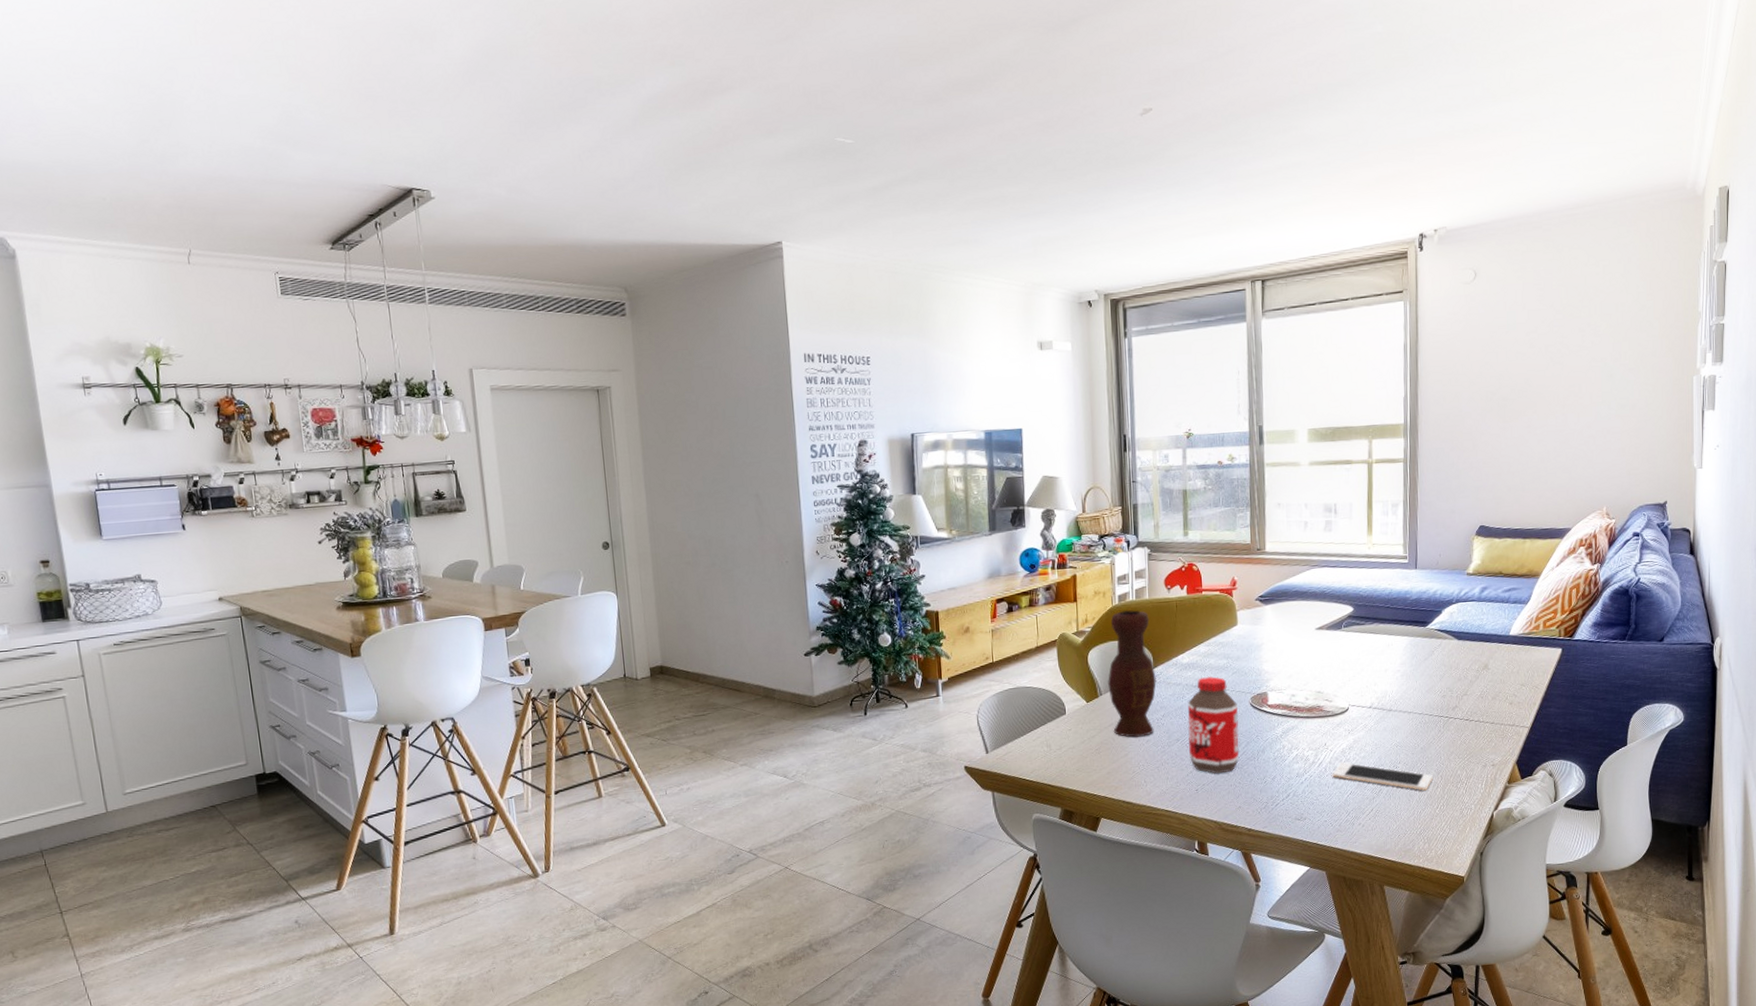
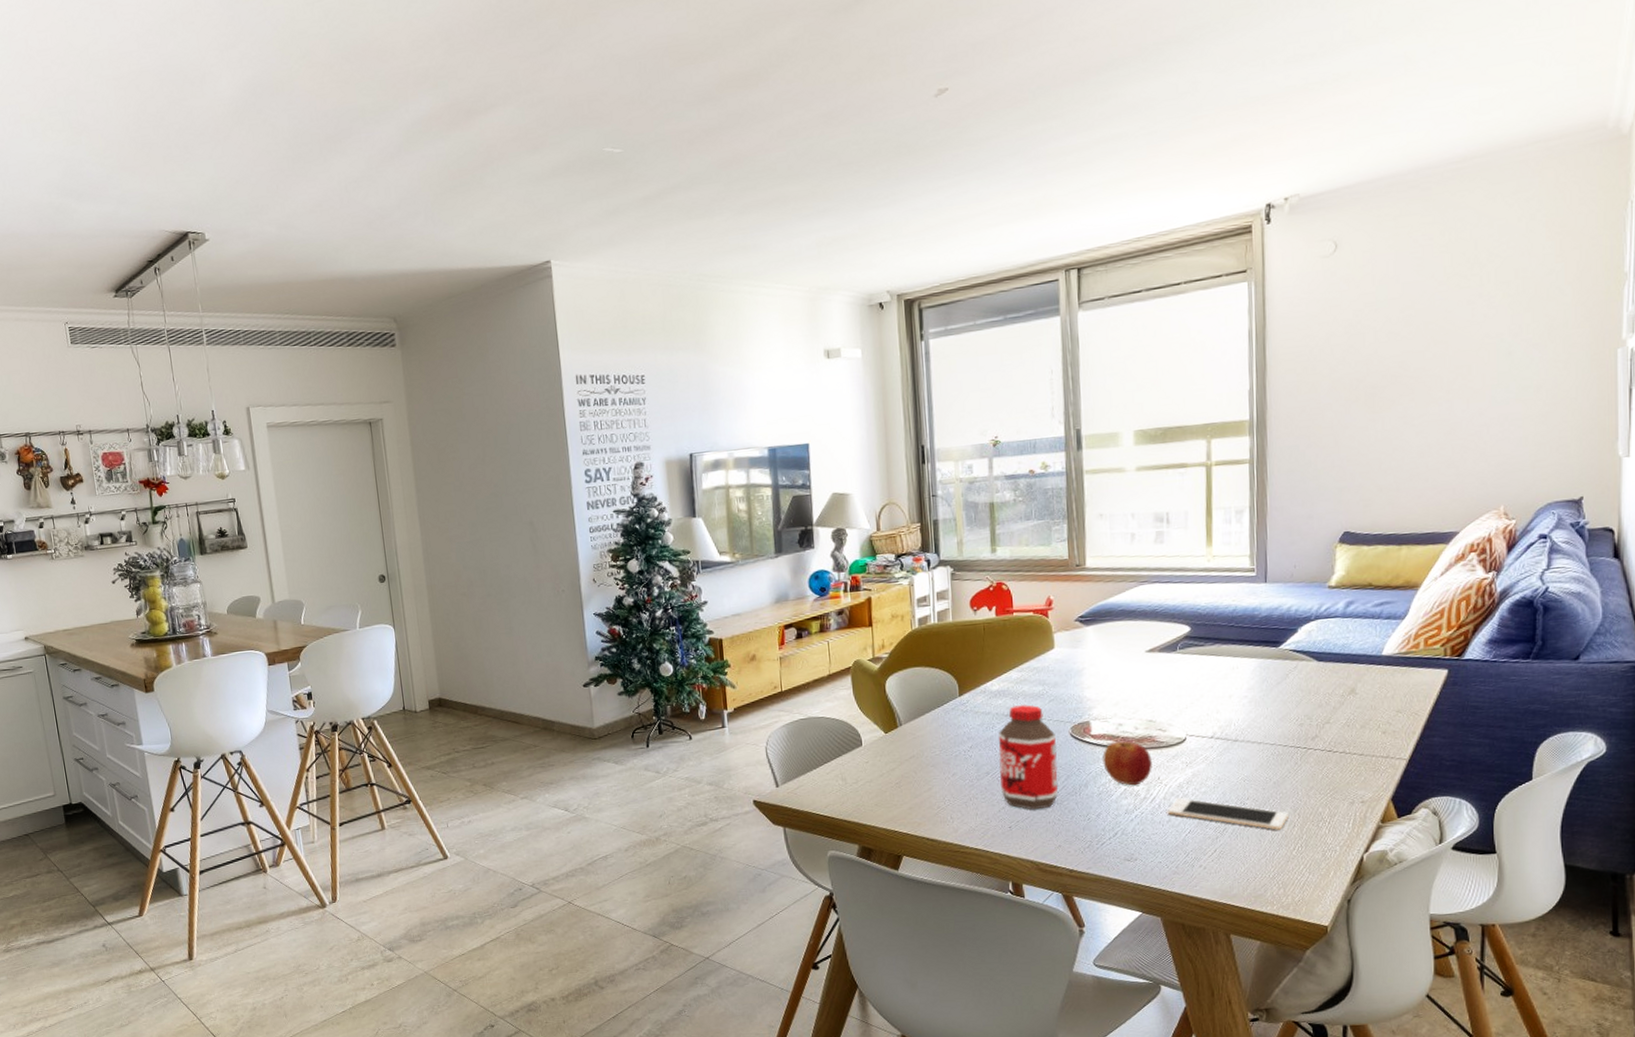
vase: present [1108,609,1156,738] -> none [908,633,963,771]
apple: none [1278,710,1320,751] -> present [1102,741,1152,786]

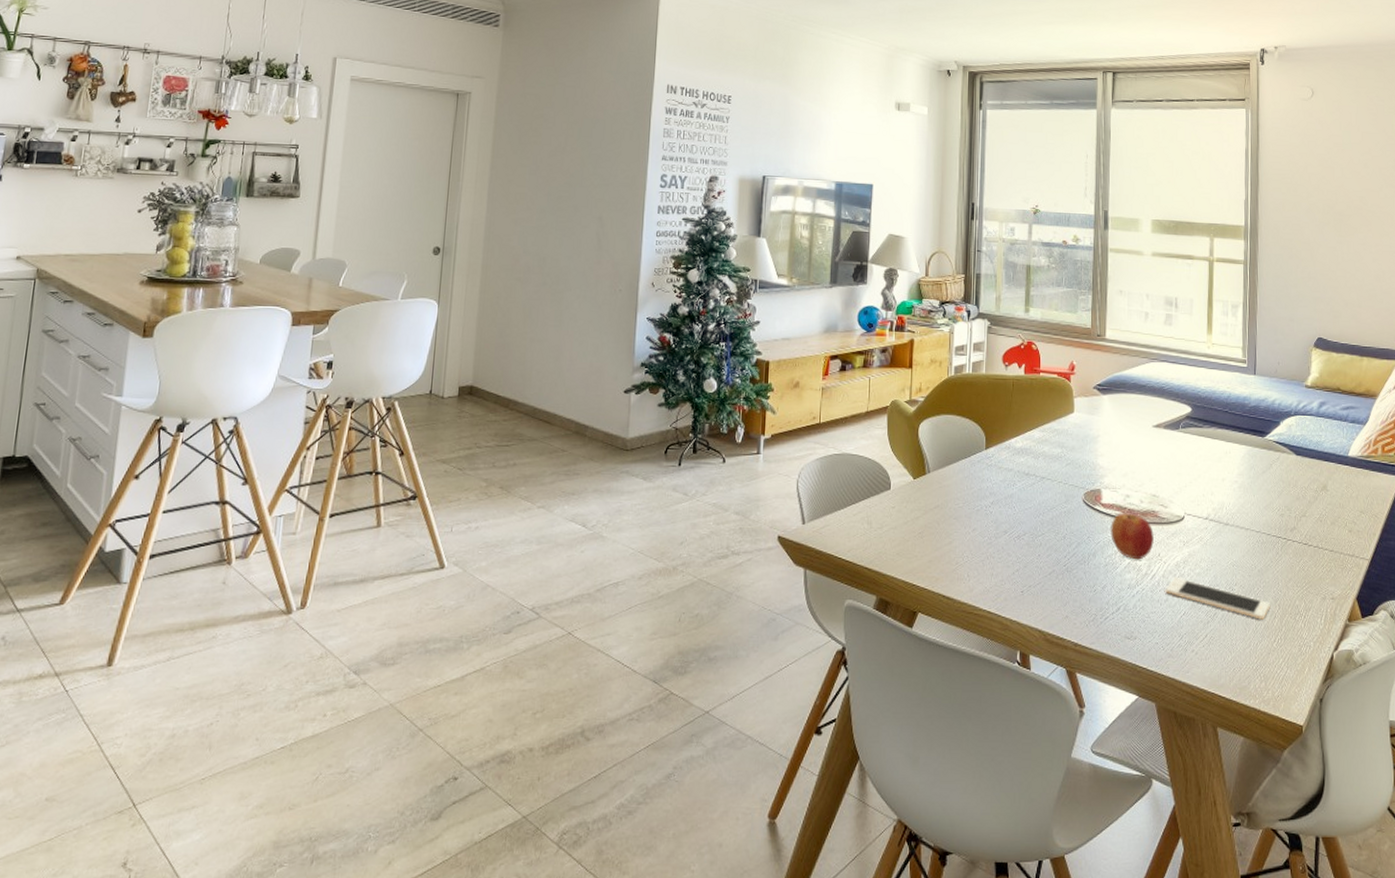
bottle: present [998,704,1058,810] -> none [1016,464,1071,576]

